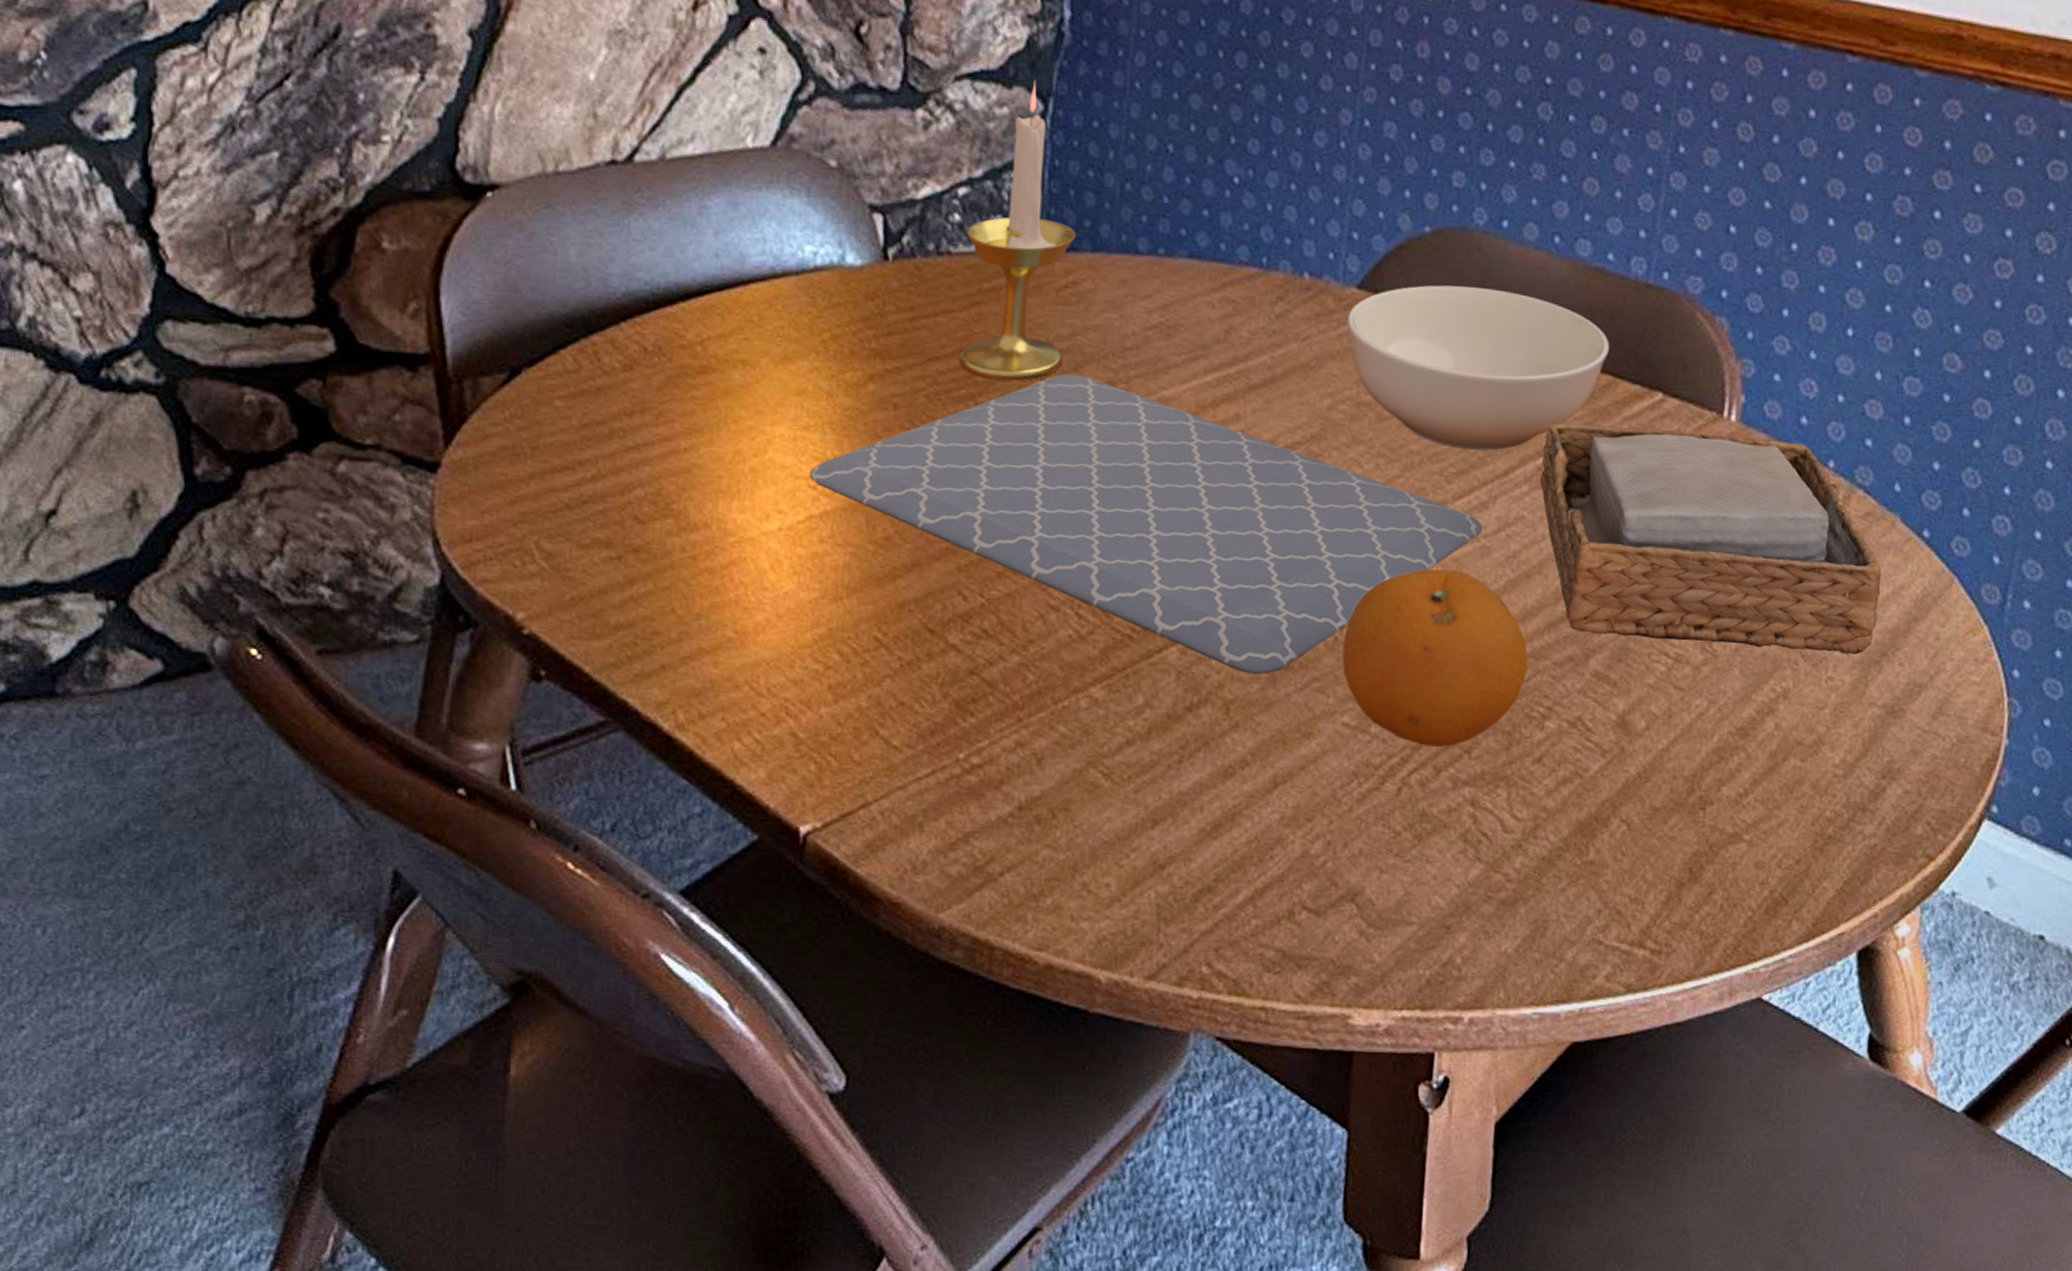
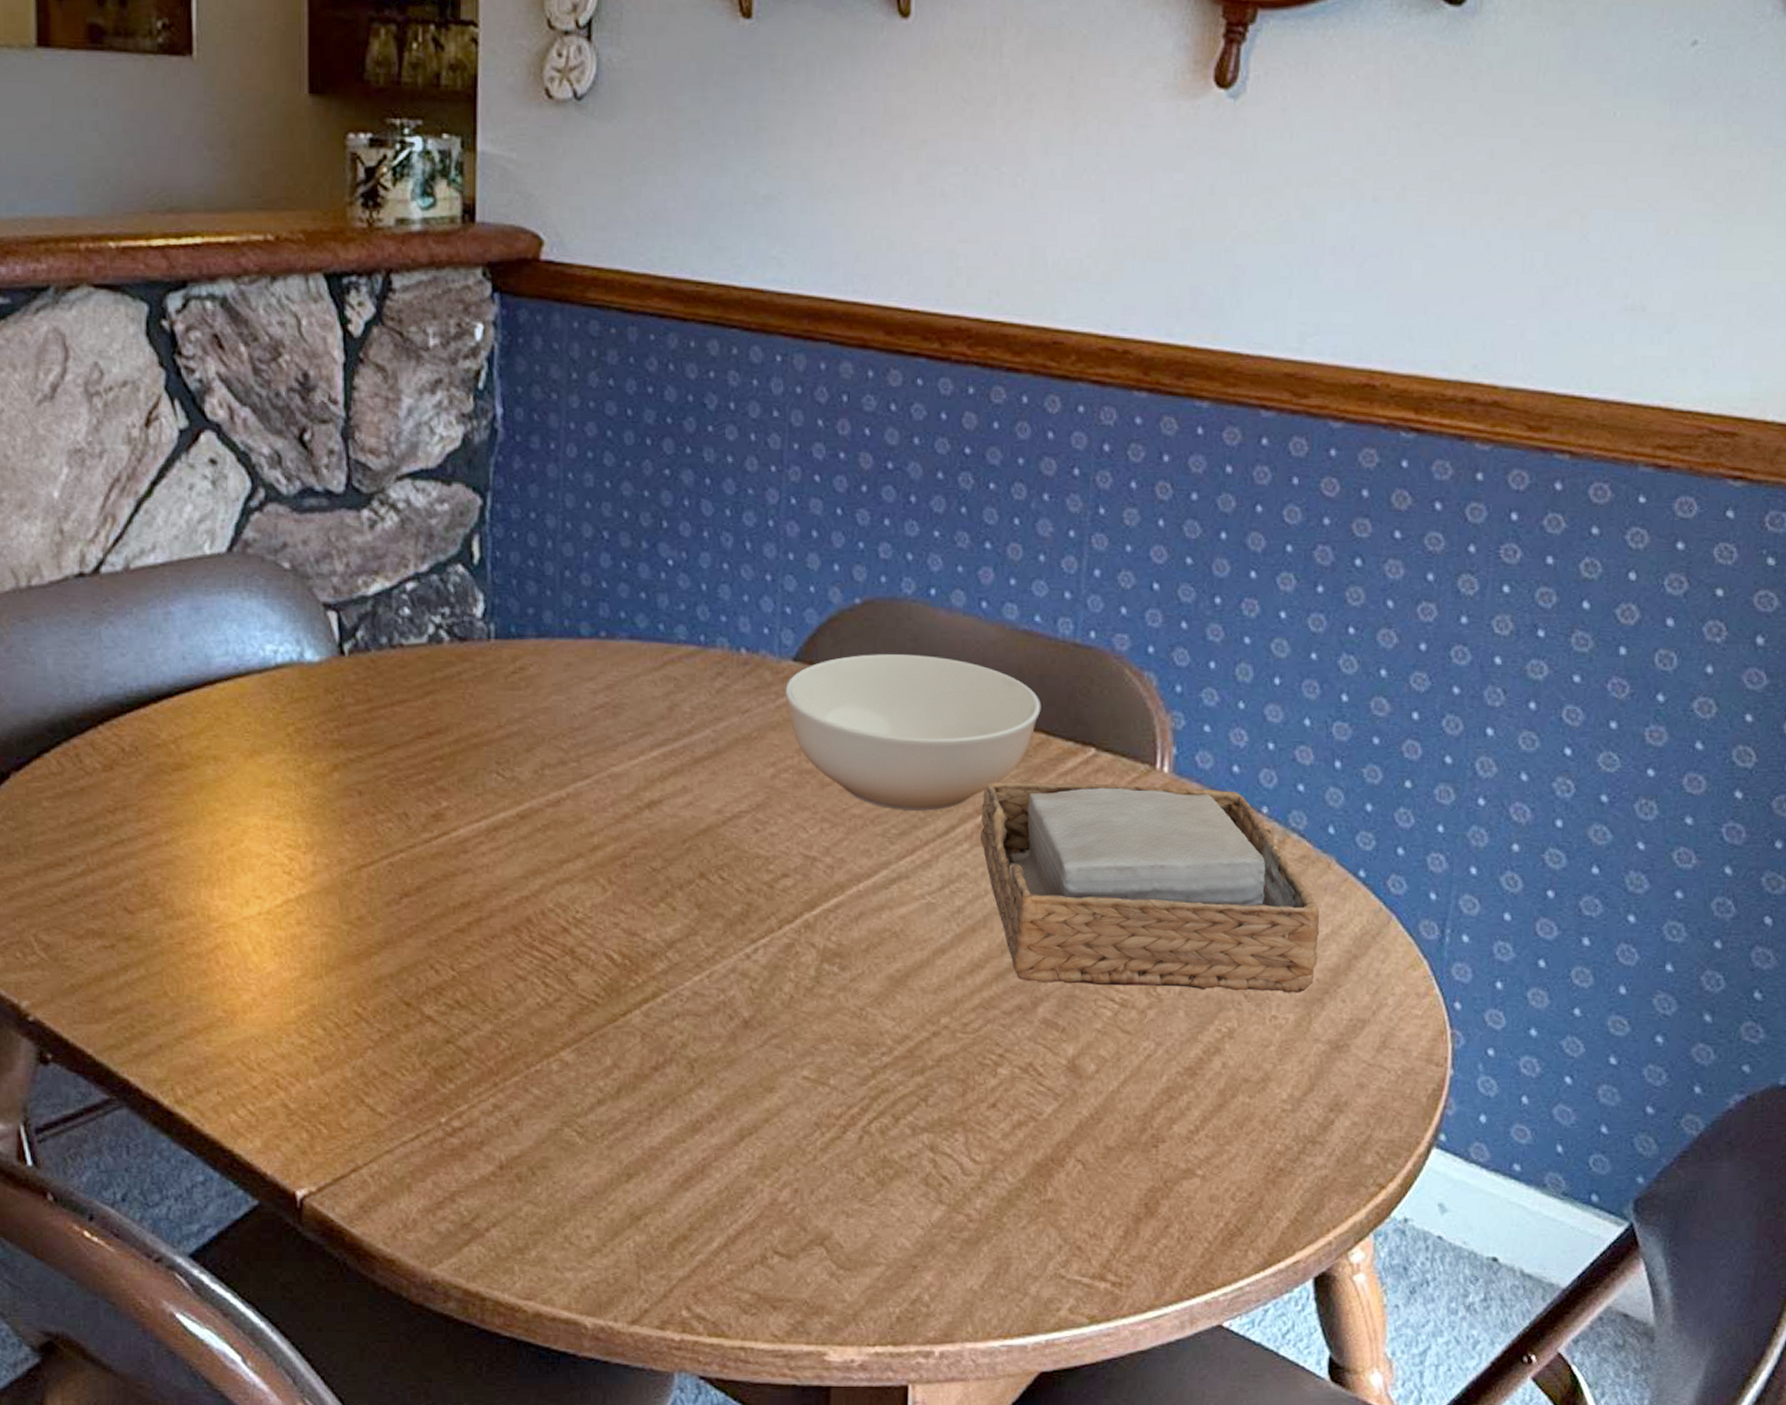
placemat: present [809,374,1483,674] -> none [283,755,927,1033]
candlestick: present [959,80,1077,382] -> none [416,477,521,765]
fruit: present [1342,568,1528,747] -> none [798,926,978,1096]

